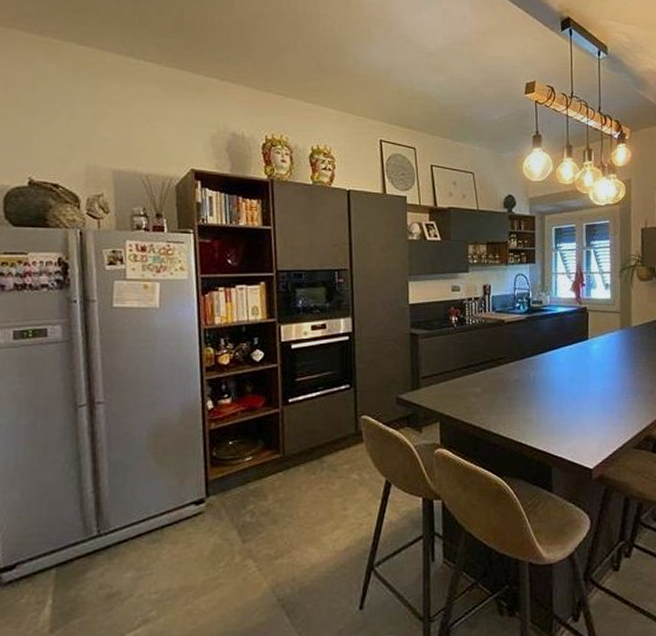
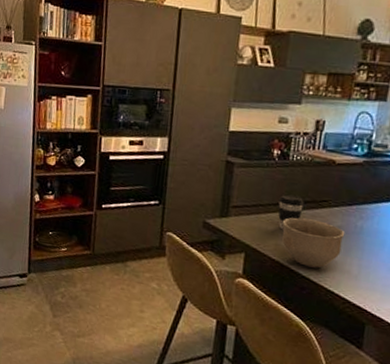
coffee cup: none [462,357,485,393] -> present [278,194,304,230]
bowl: none [468,377,522,424] -> present [282,217,345,268]

